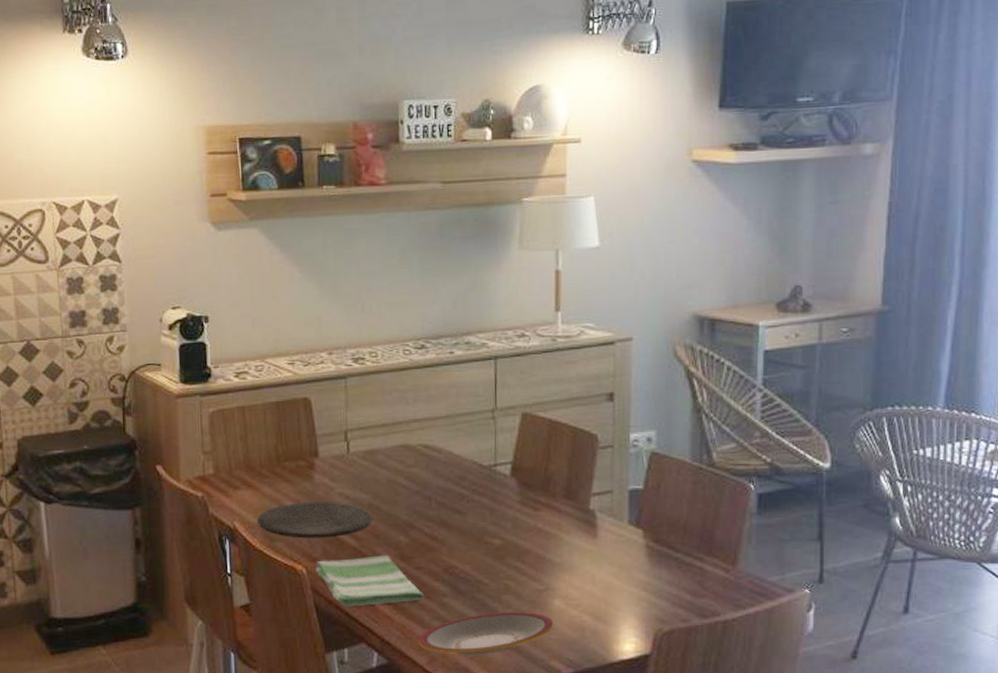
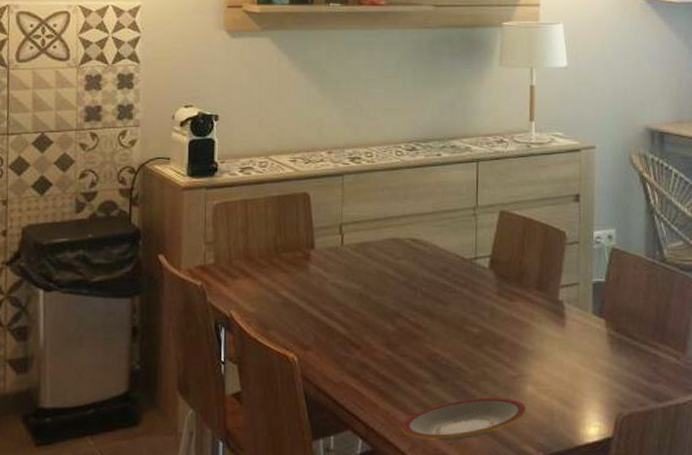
plate: present [257,502,373,539] -> none [253,291,363,327]
dish towel: present [316,555,424,607] -> none [307,343,408,394]

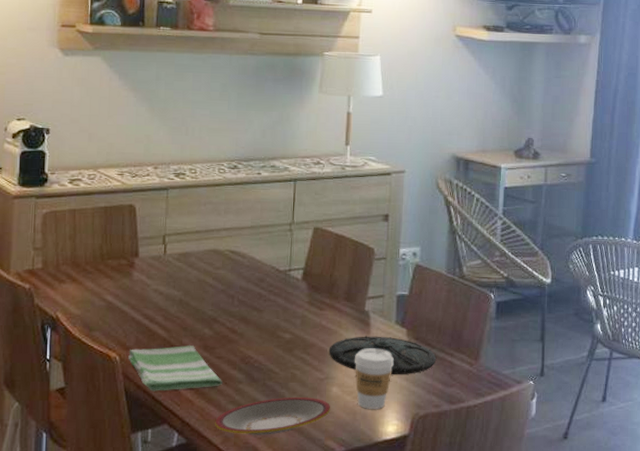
dish towel: none [307,343,408,394] -> present [128,346,222,391]
plate: none [521,328,639,371] -> present [329,336,437,375]
coffee cup: none [550,342,593,409] -> present [355,348,394,409]

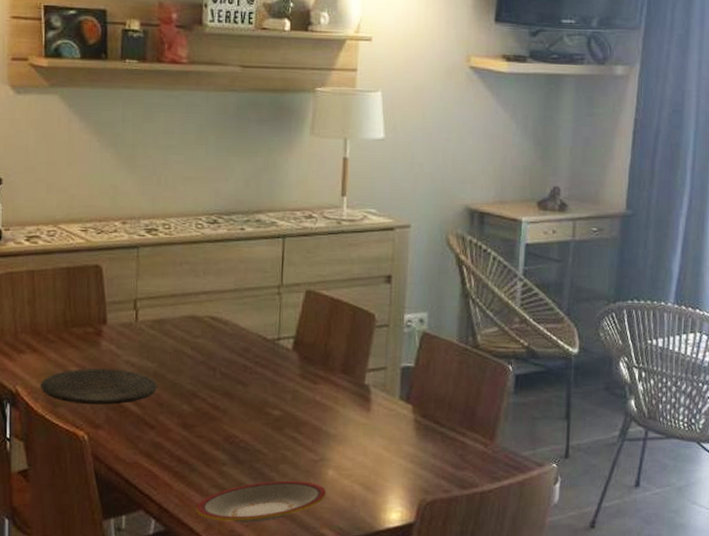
plate: none [78,296,182,329] -> present [41,369,158,405]
dish towel: present [128,346,222,391] -> none [98,423,204,474]
plate: present [329,336,437,375] -> none [323,413,446,457]
coffee cup: present [355,348,394,409] -> none [353,427,398,494]

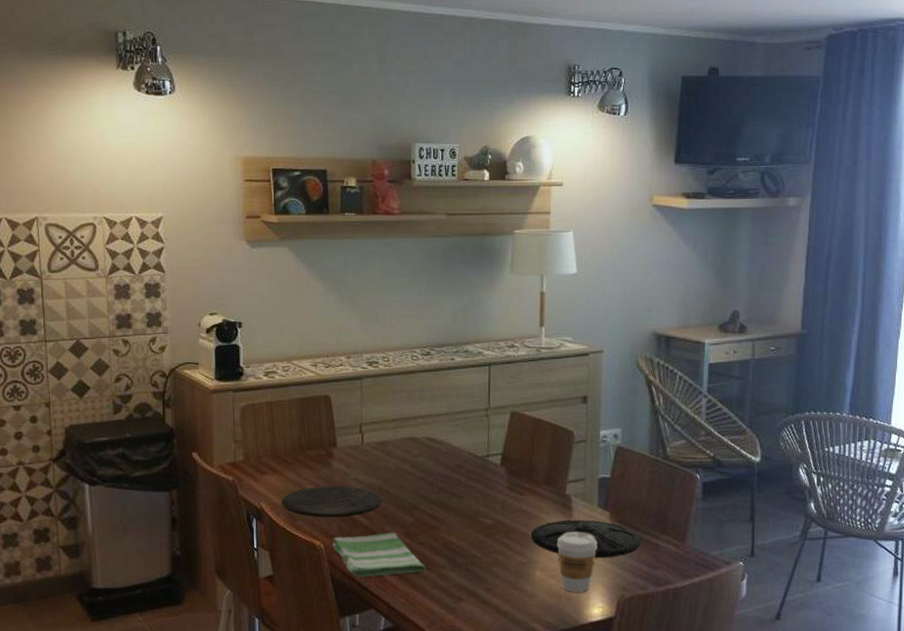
dish towel: none [98,423,204,474] -> present [332,533,426,578]
plate: present [196,481,327,523] -> none [420,582,535,619]
plate: none [323,413,446,457] -> present [530,519,641,558]
coffee cup: none [353,427,398,494] -> present [558,532,597,592]

